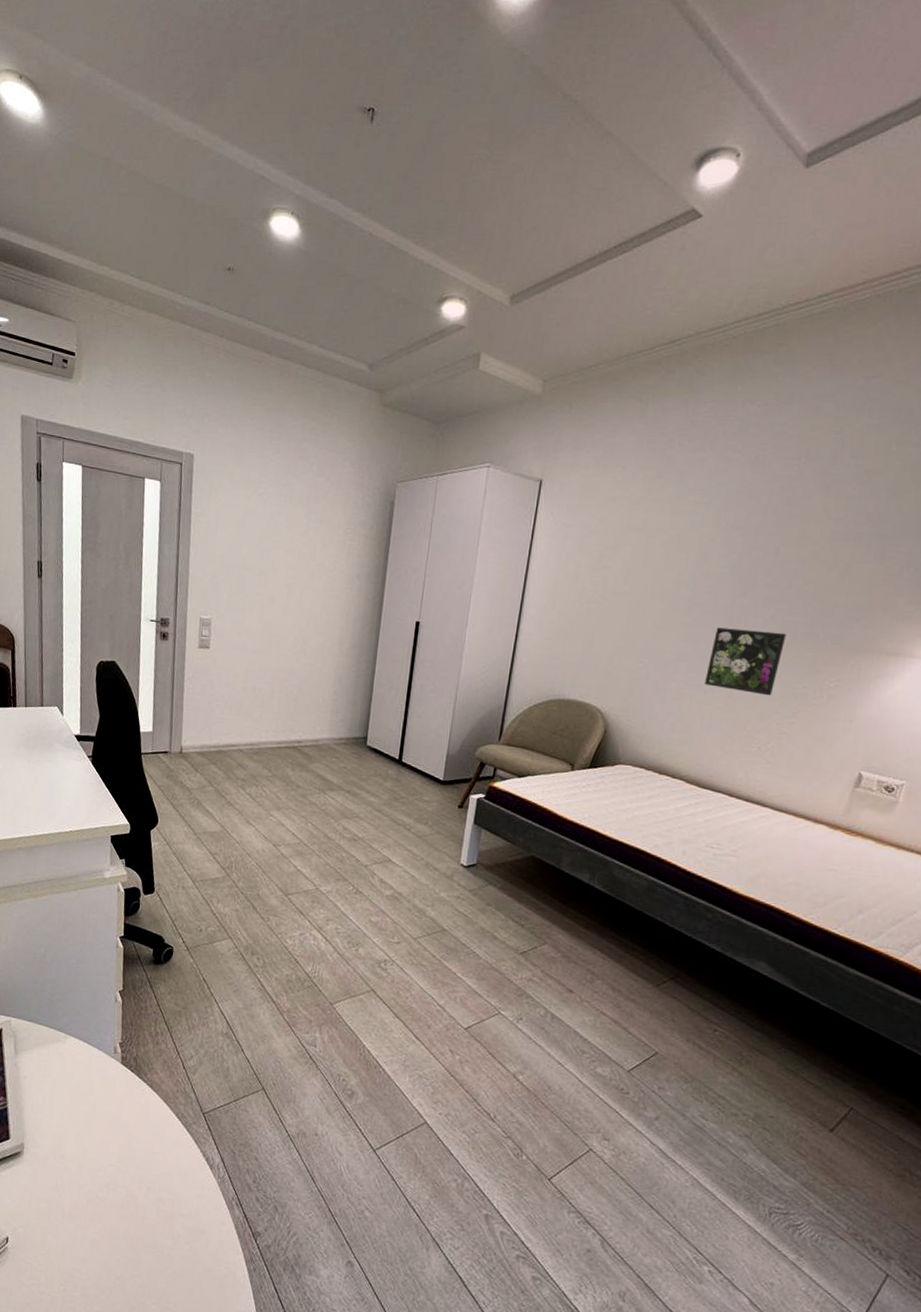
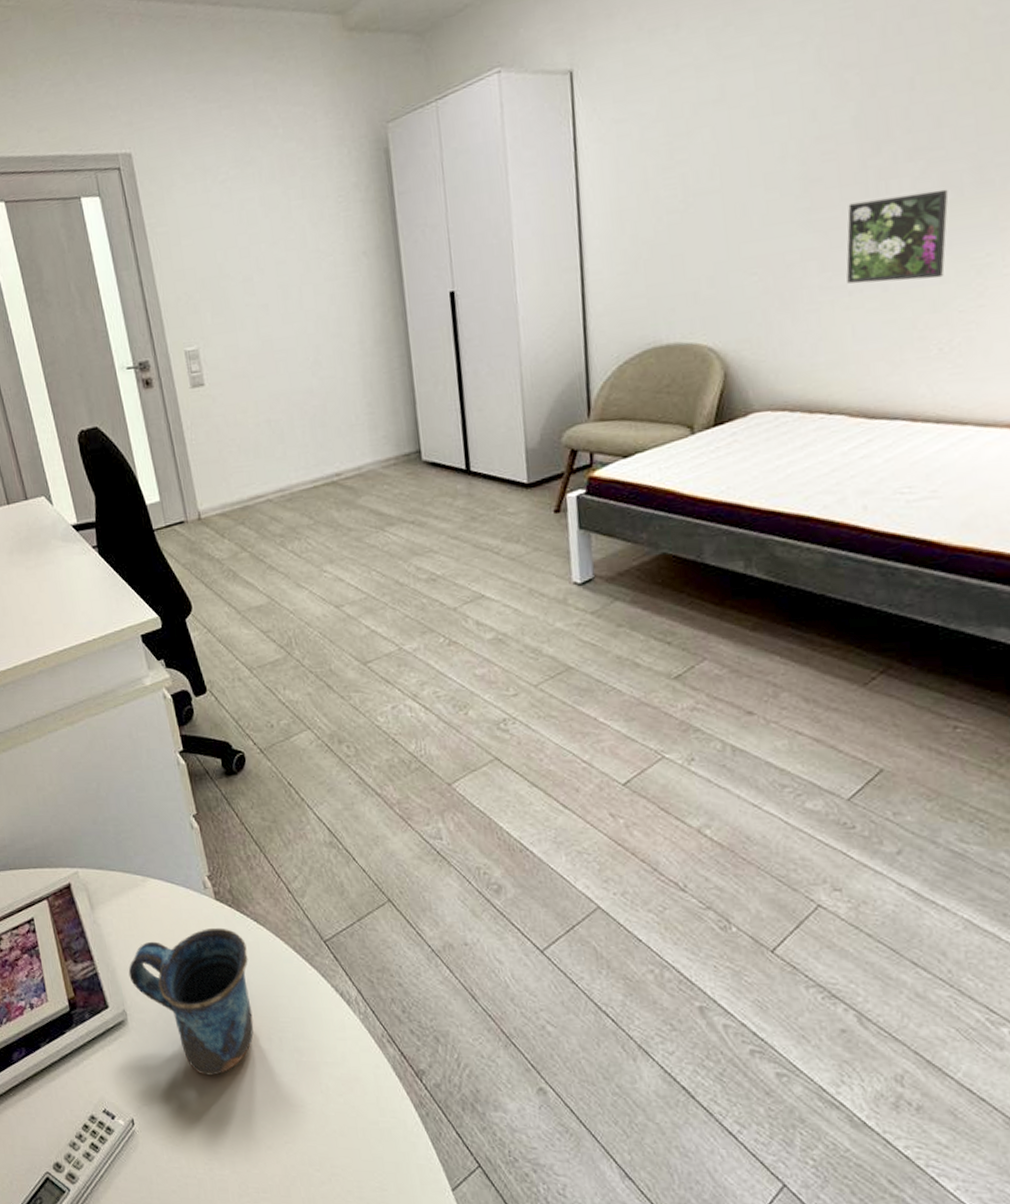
mug: none [33,1086,138,1211] -> present [128,927,254,1076]

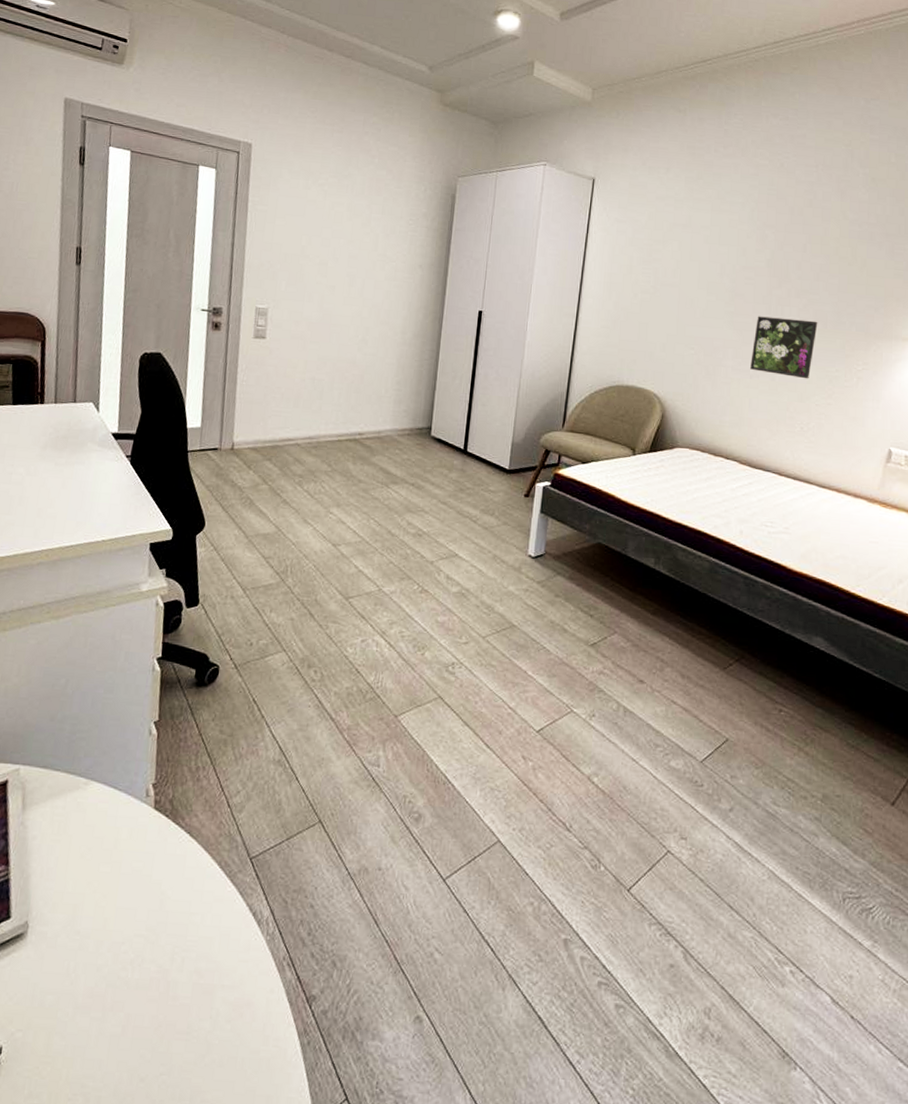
mug: present [128,927,254,1076] -> none [42,837,174,998]

